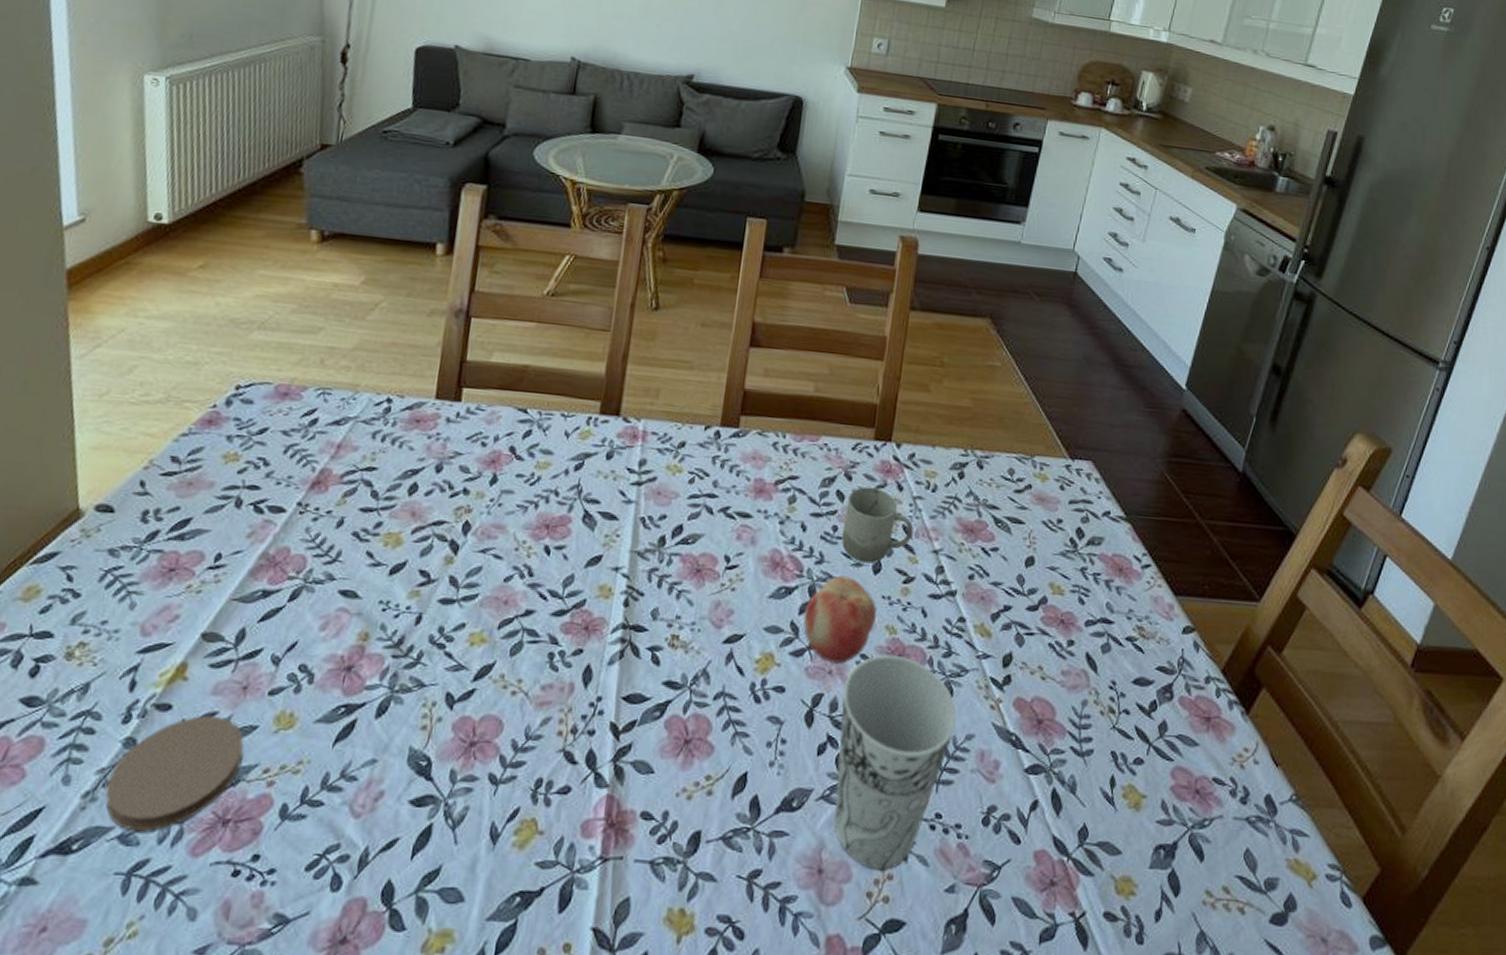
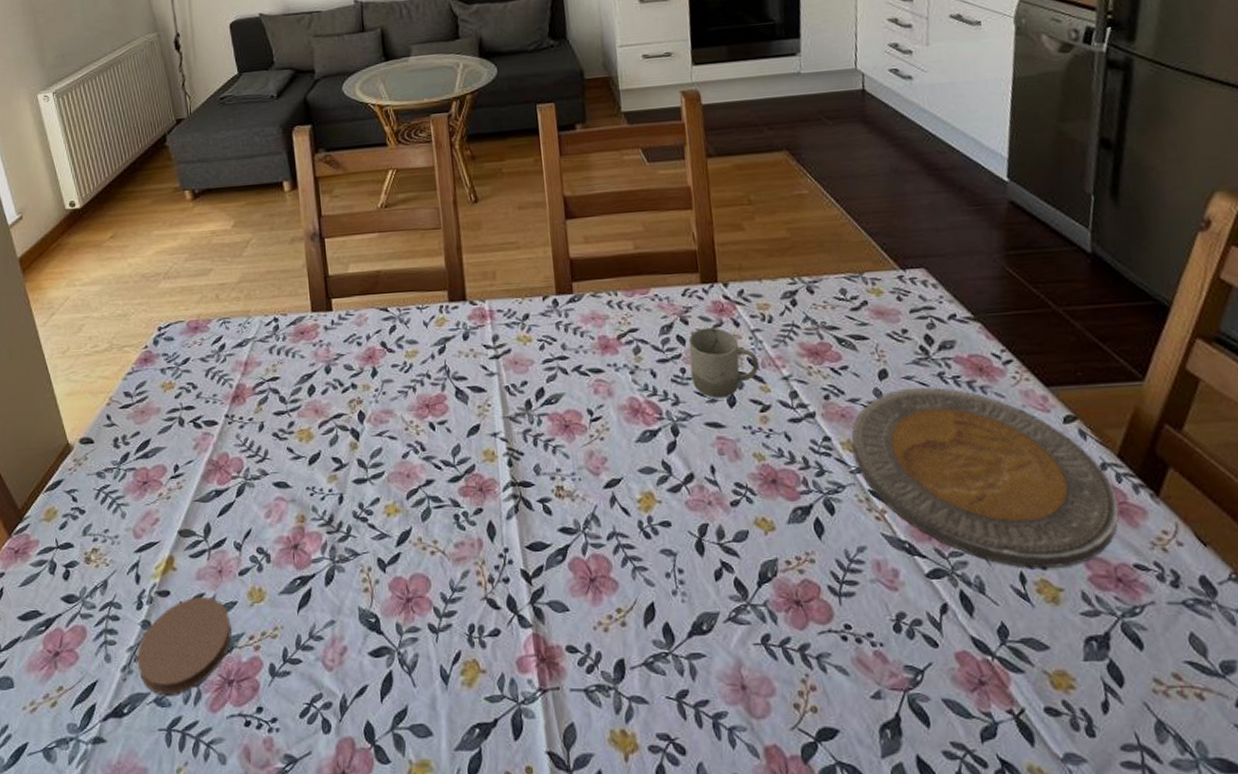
fruit: present [802,575,877,664] -> none [671,413,742,494]
cup: present [834,654,957,870] -> none [725,479,845,682]
plate: none [983,579,1213,774] -> present [851,387,1119,568]

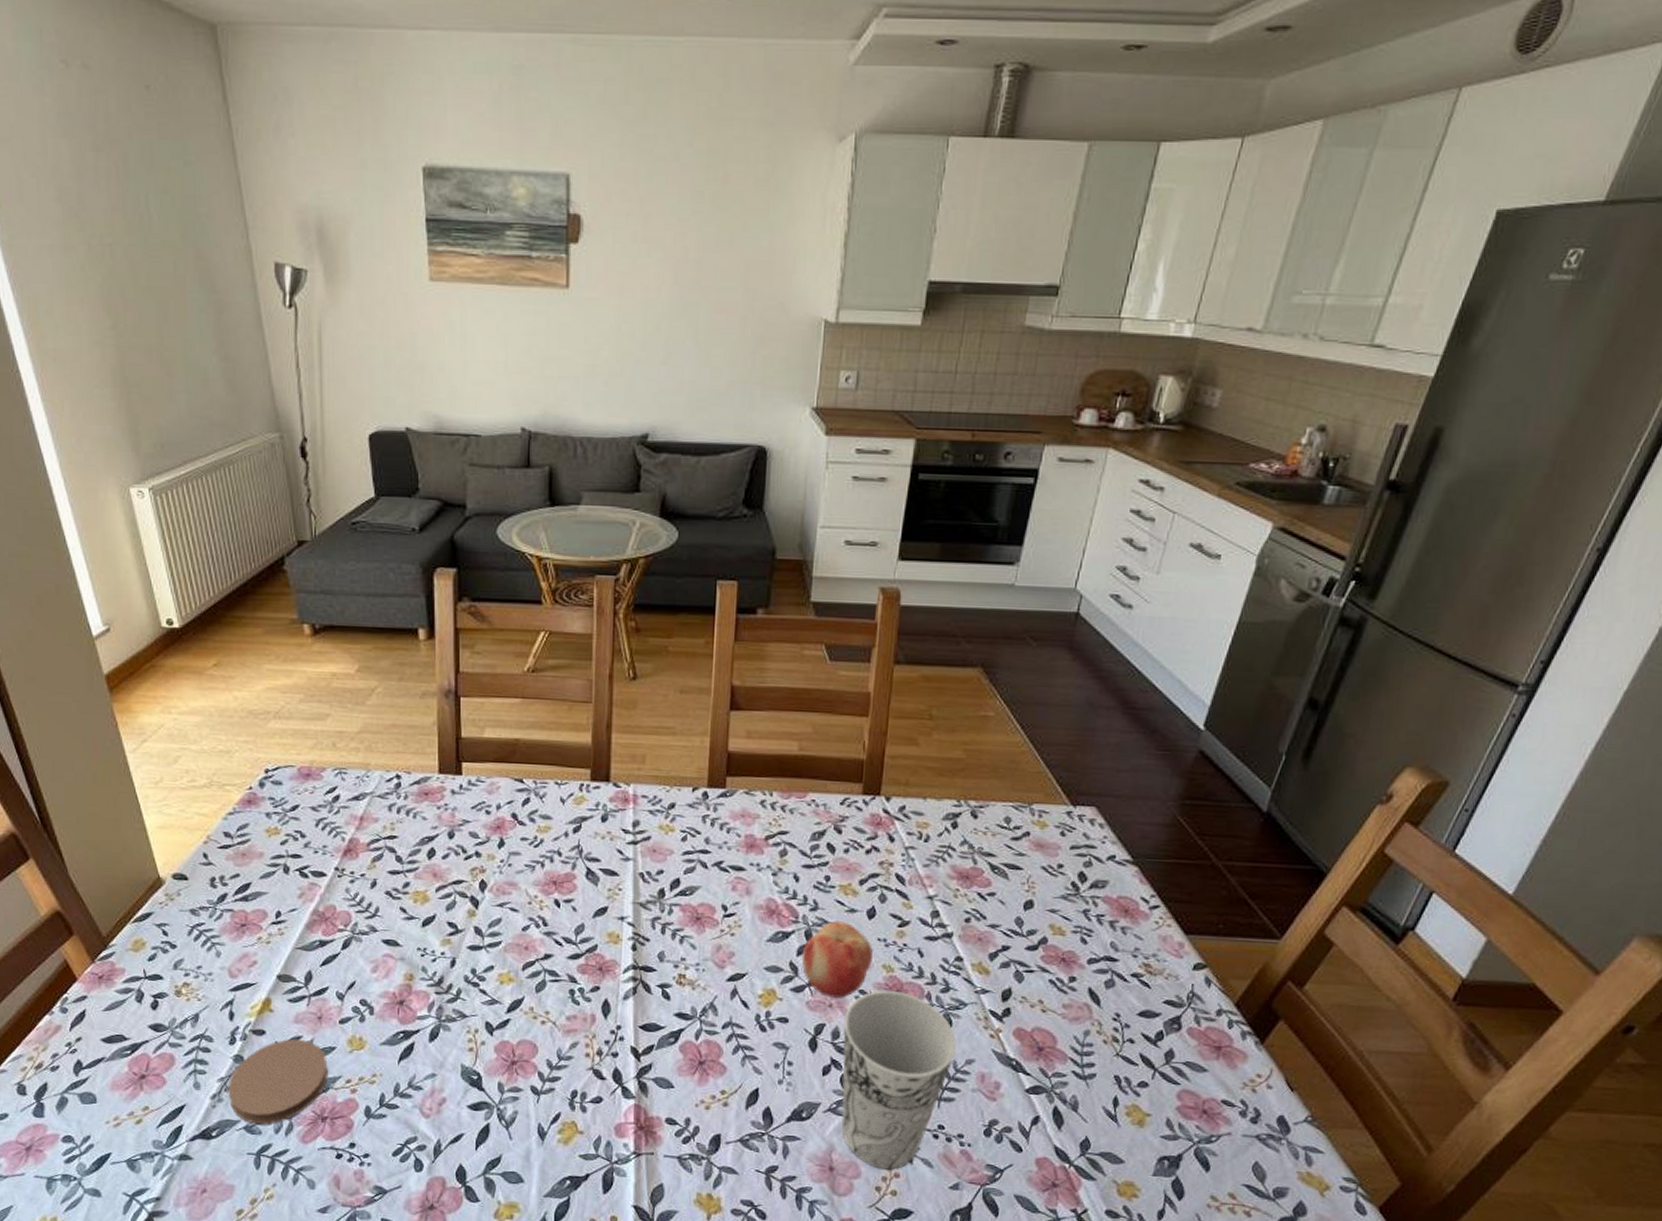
fruit: none [671,413,742,494] -> present [801,921,873,998]
cup: present [689,327,760,399] -> none [834,839,907,910]
cup: none [725,479,845,682] -> present [841,990,957,1170]
plate: present [851,387,1119,568] -> none [981,921,1224,1096]

